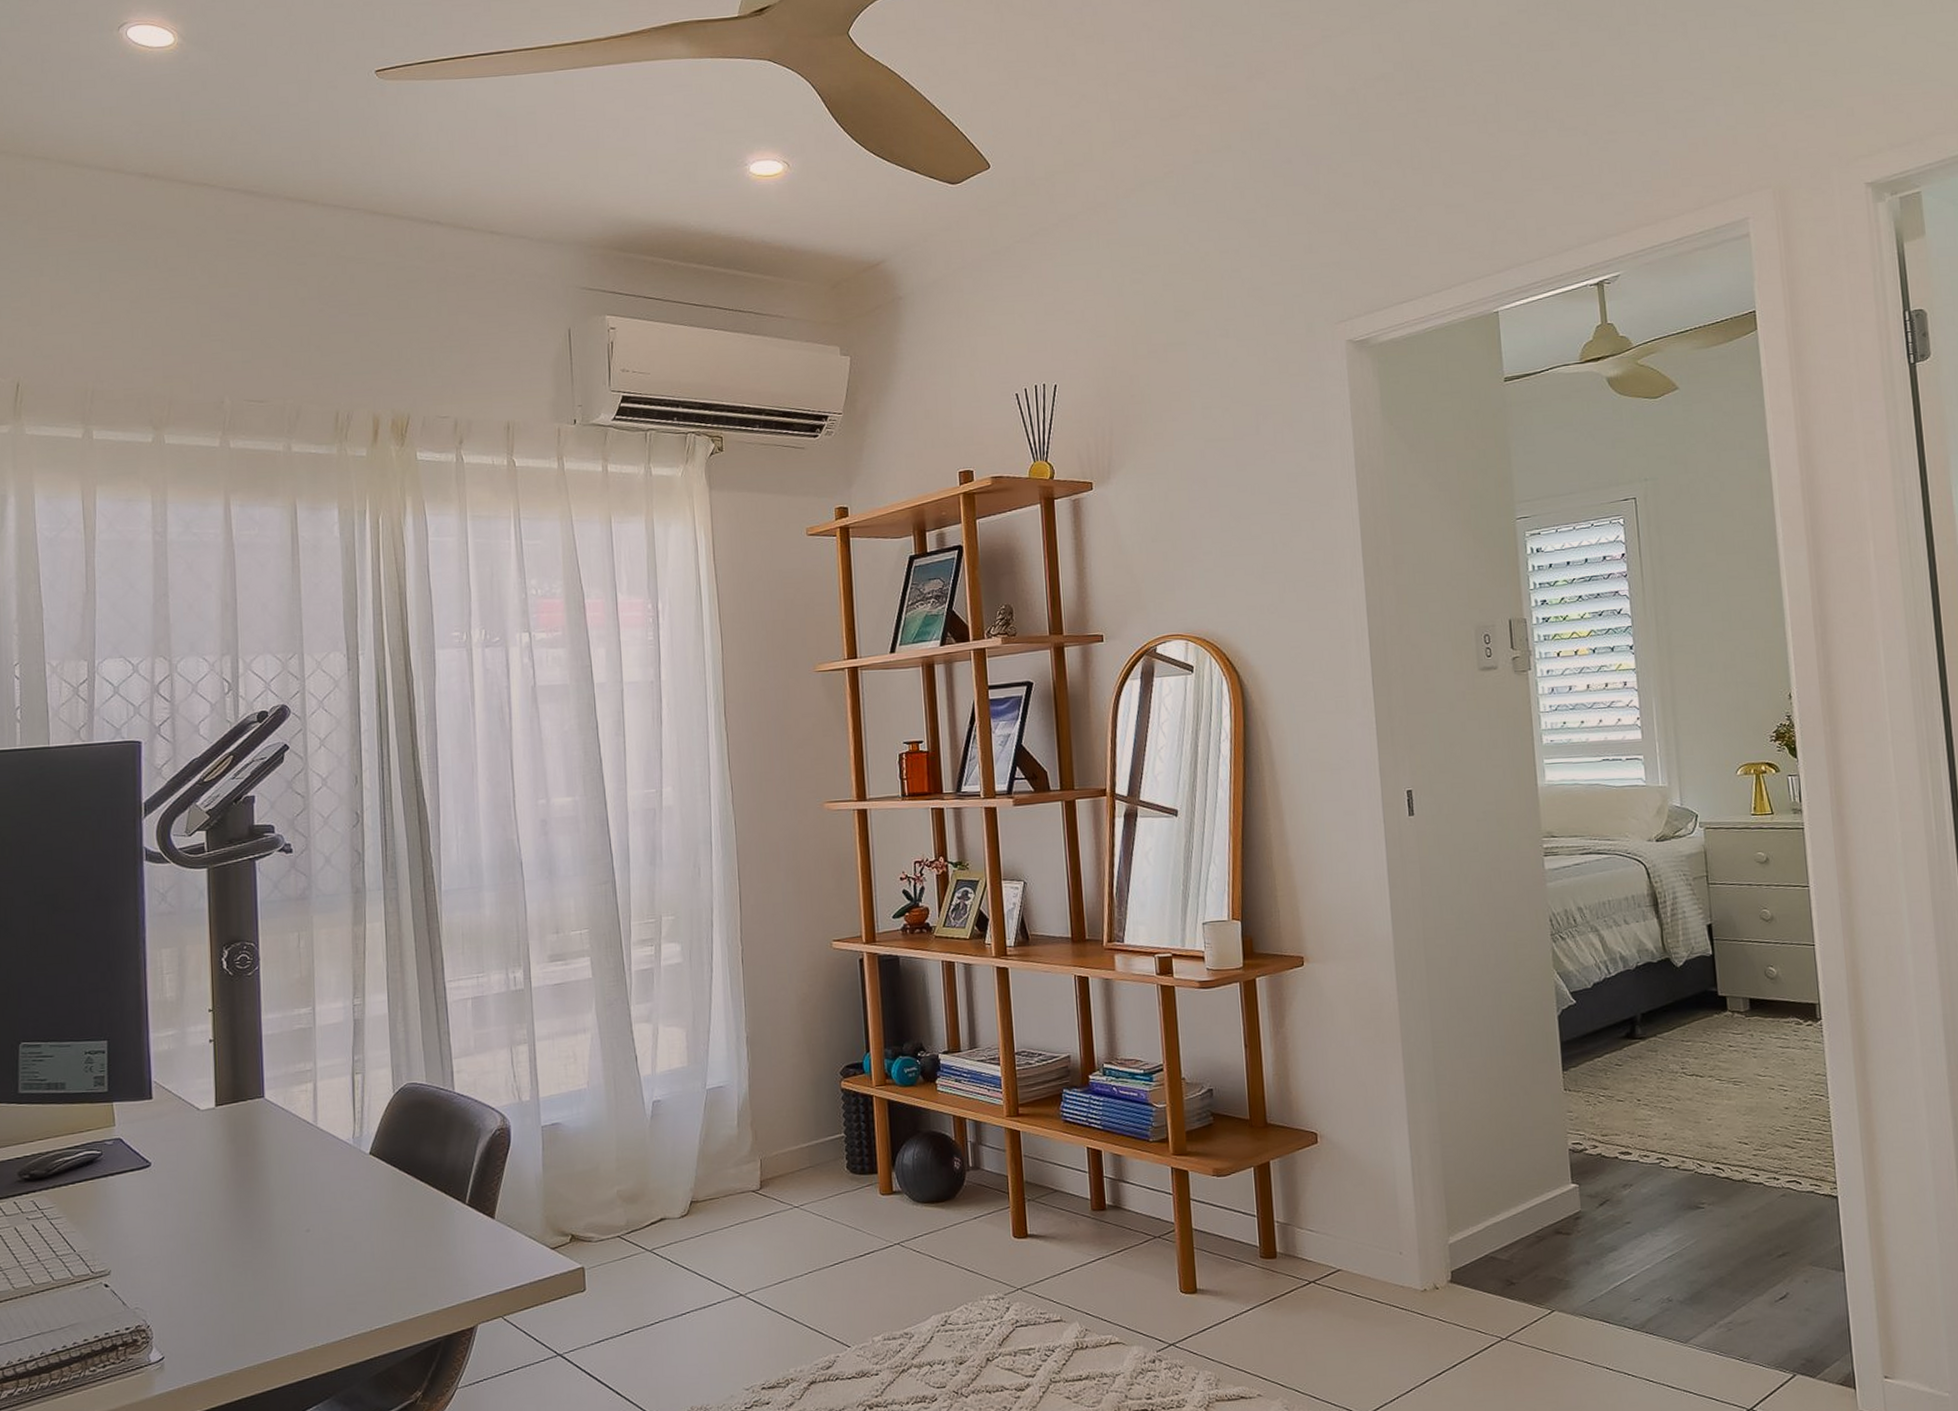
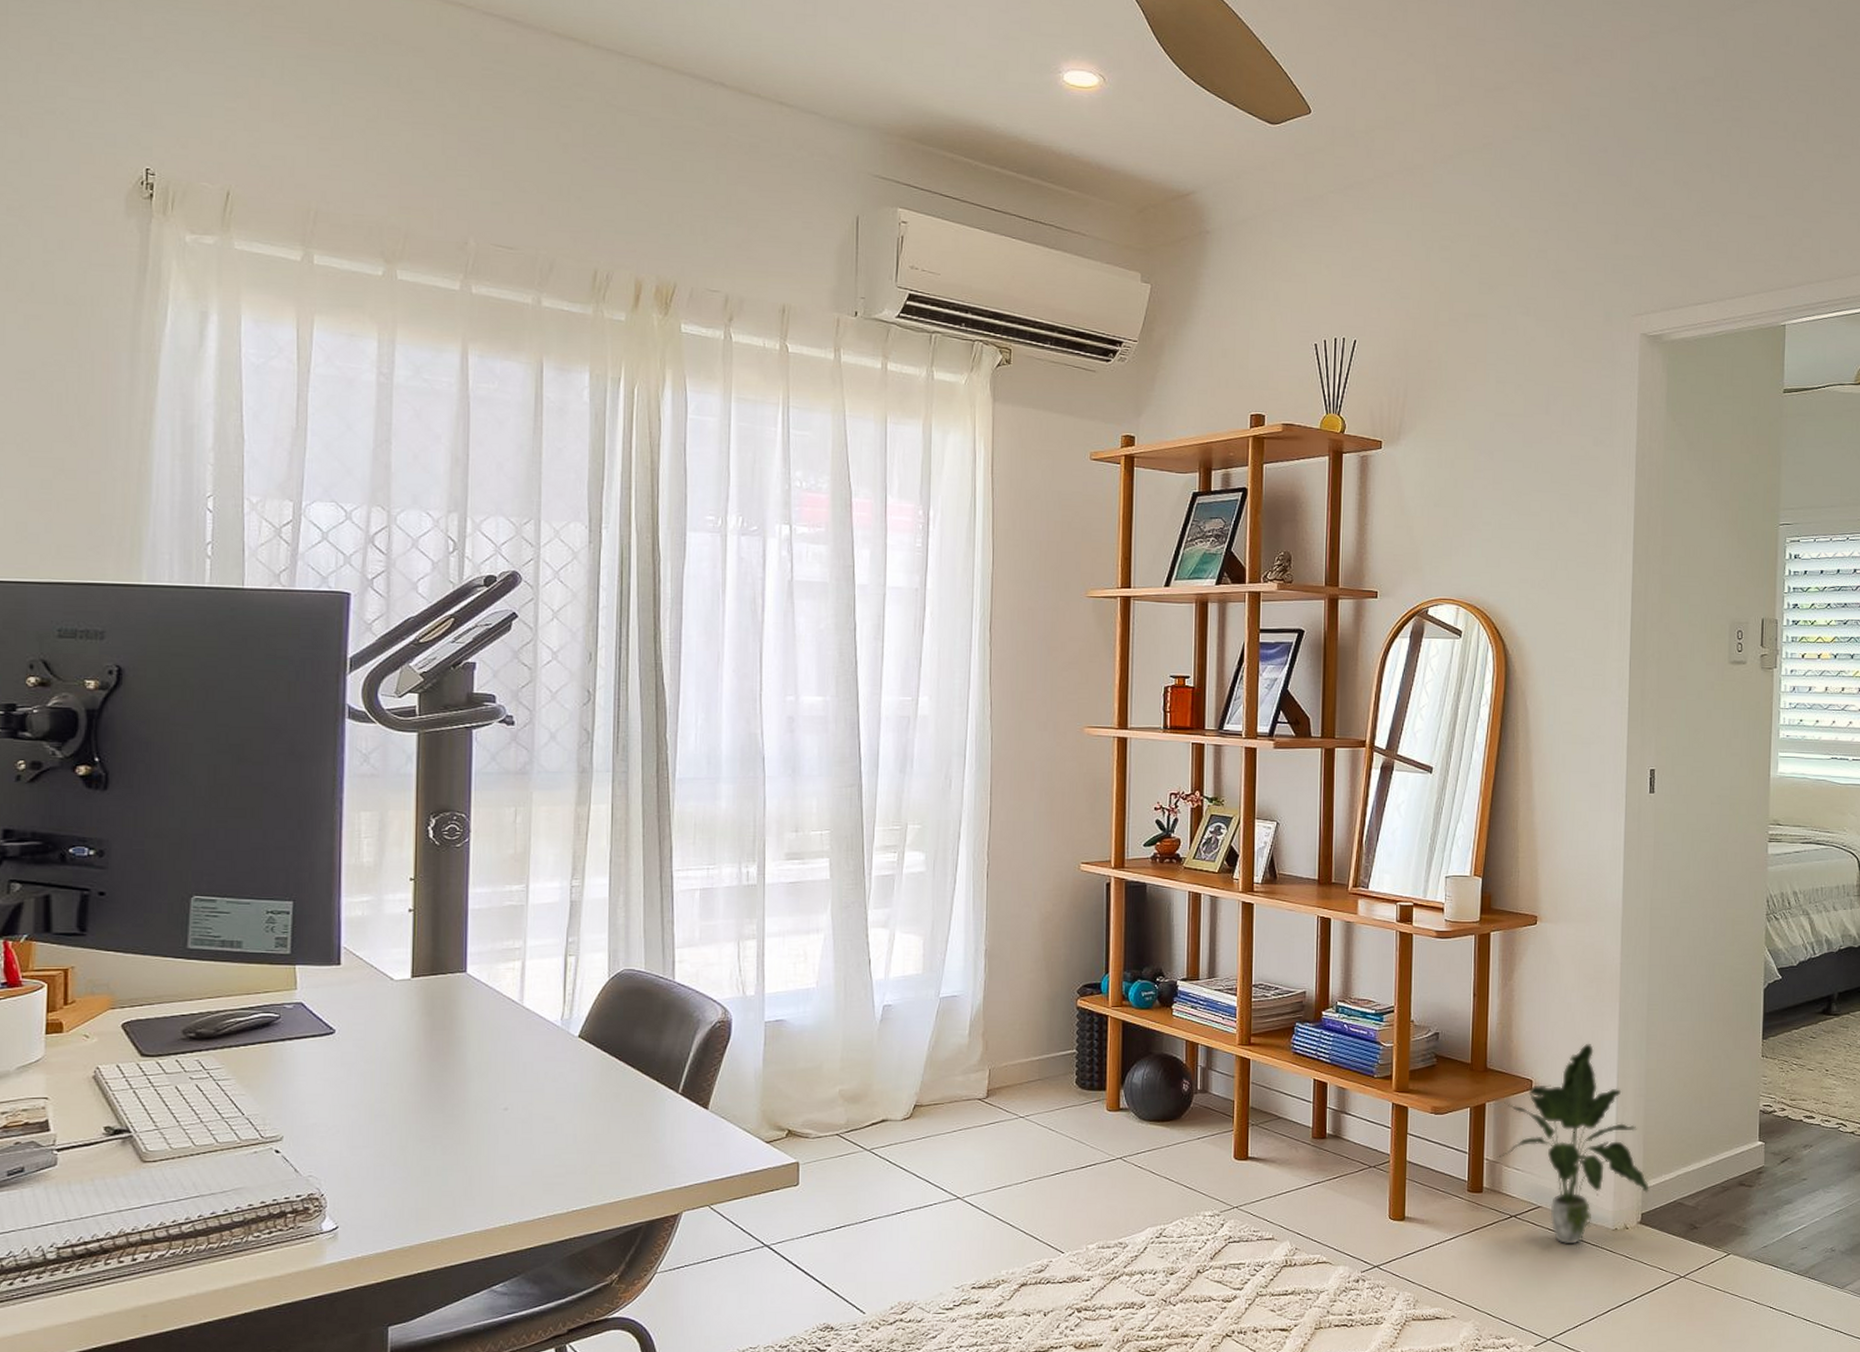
potted plant: none [1289,1088,1457,1310] -> present [1499,1043,1649,1245]

